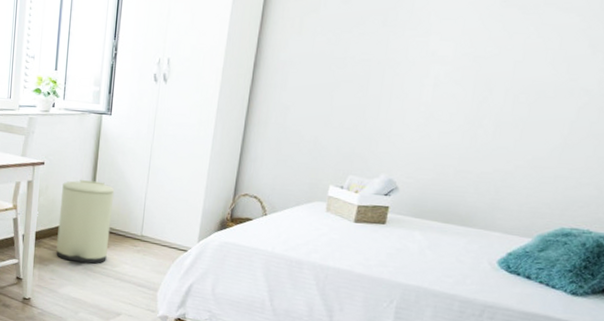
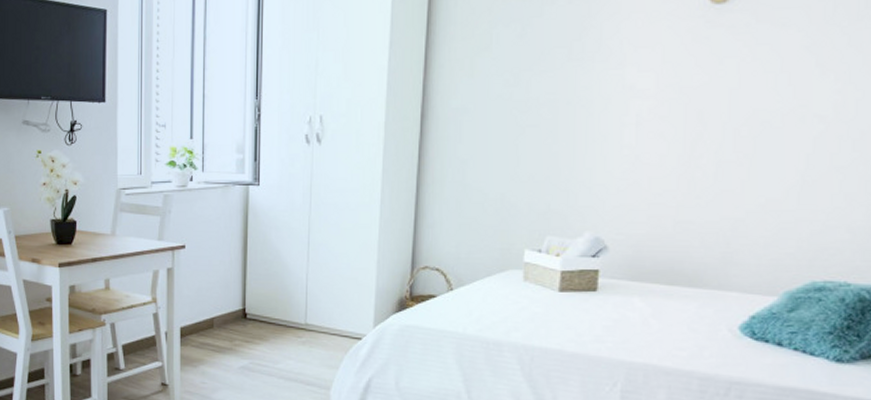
pedal bin: present [56,180,115,264] -> none [206,263,270,362]

